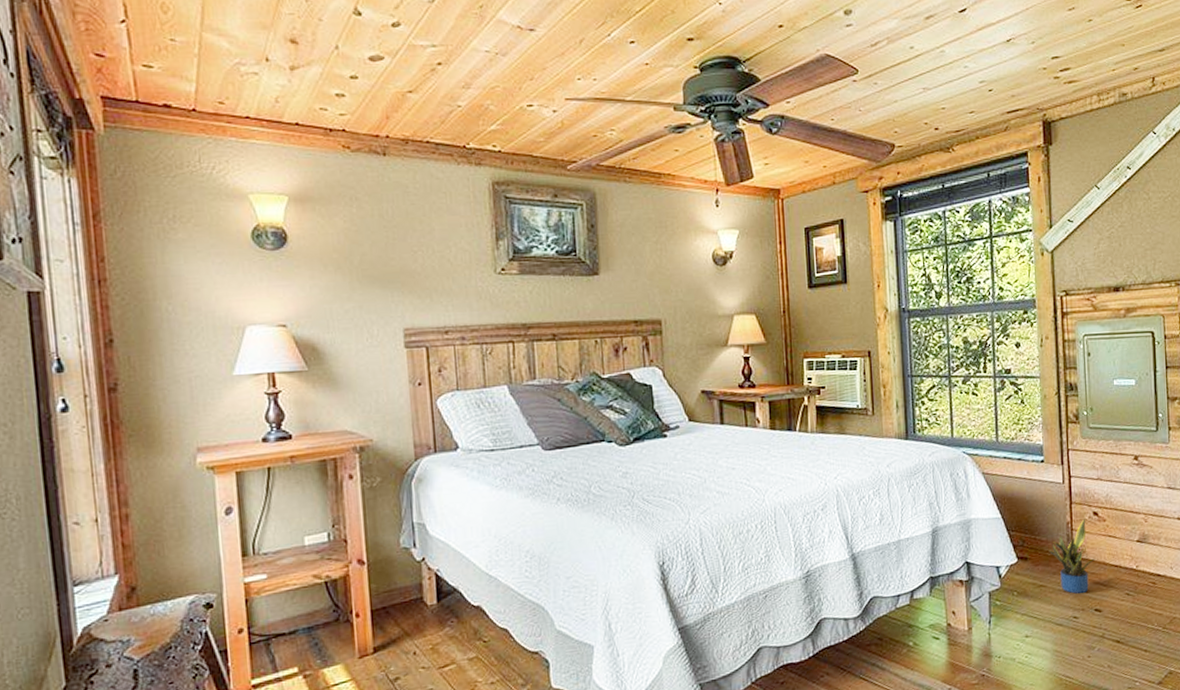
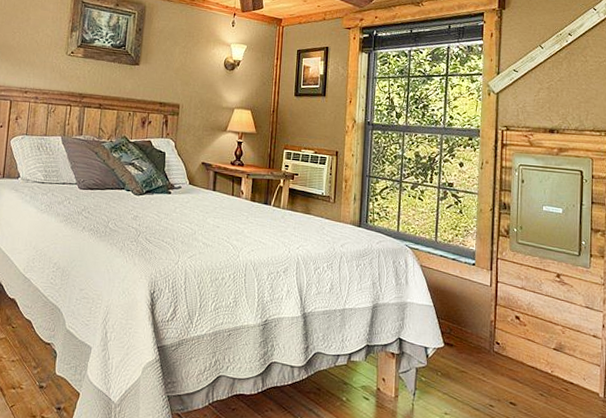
potted plant: present [1048,519,1095,594] -> none [472,320,514,385]

